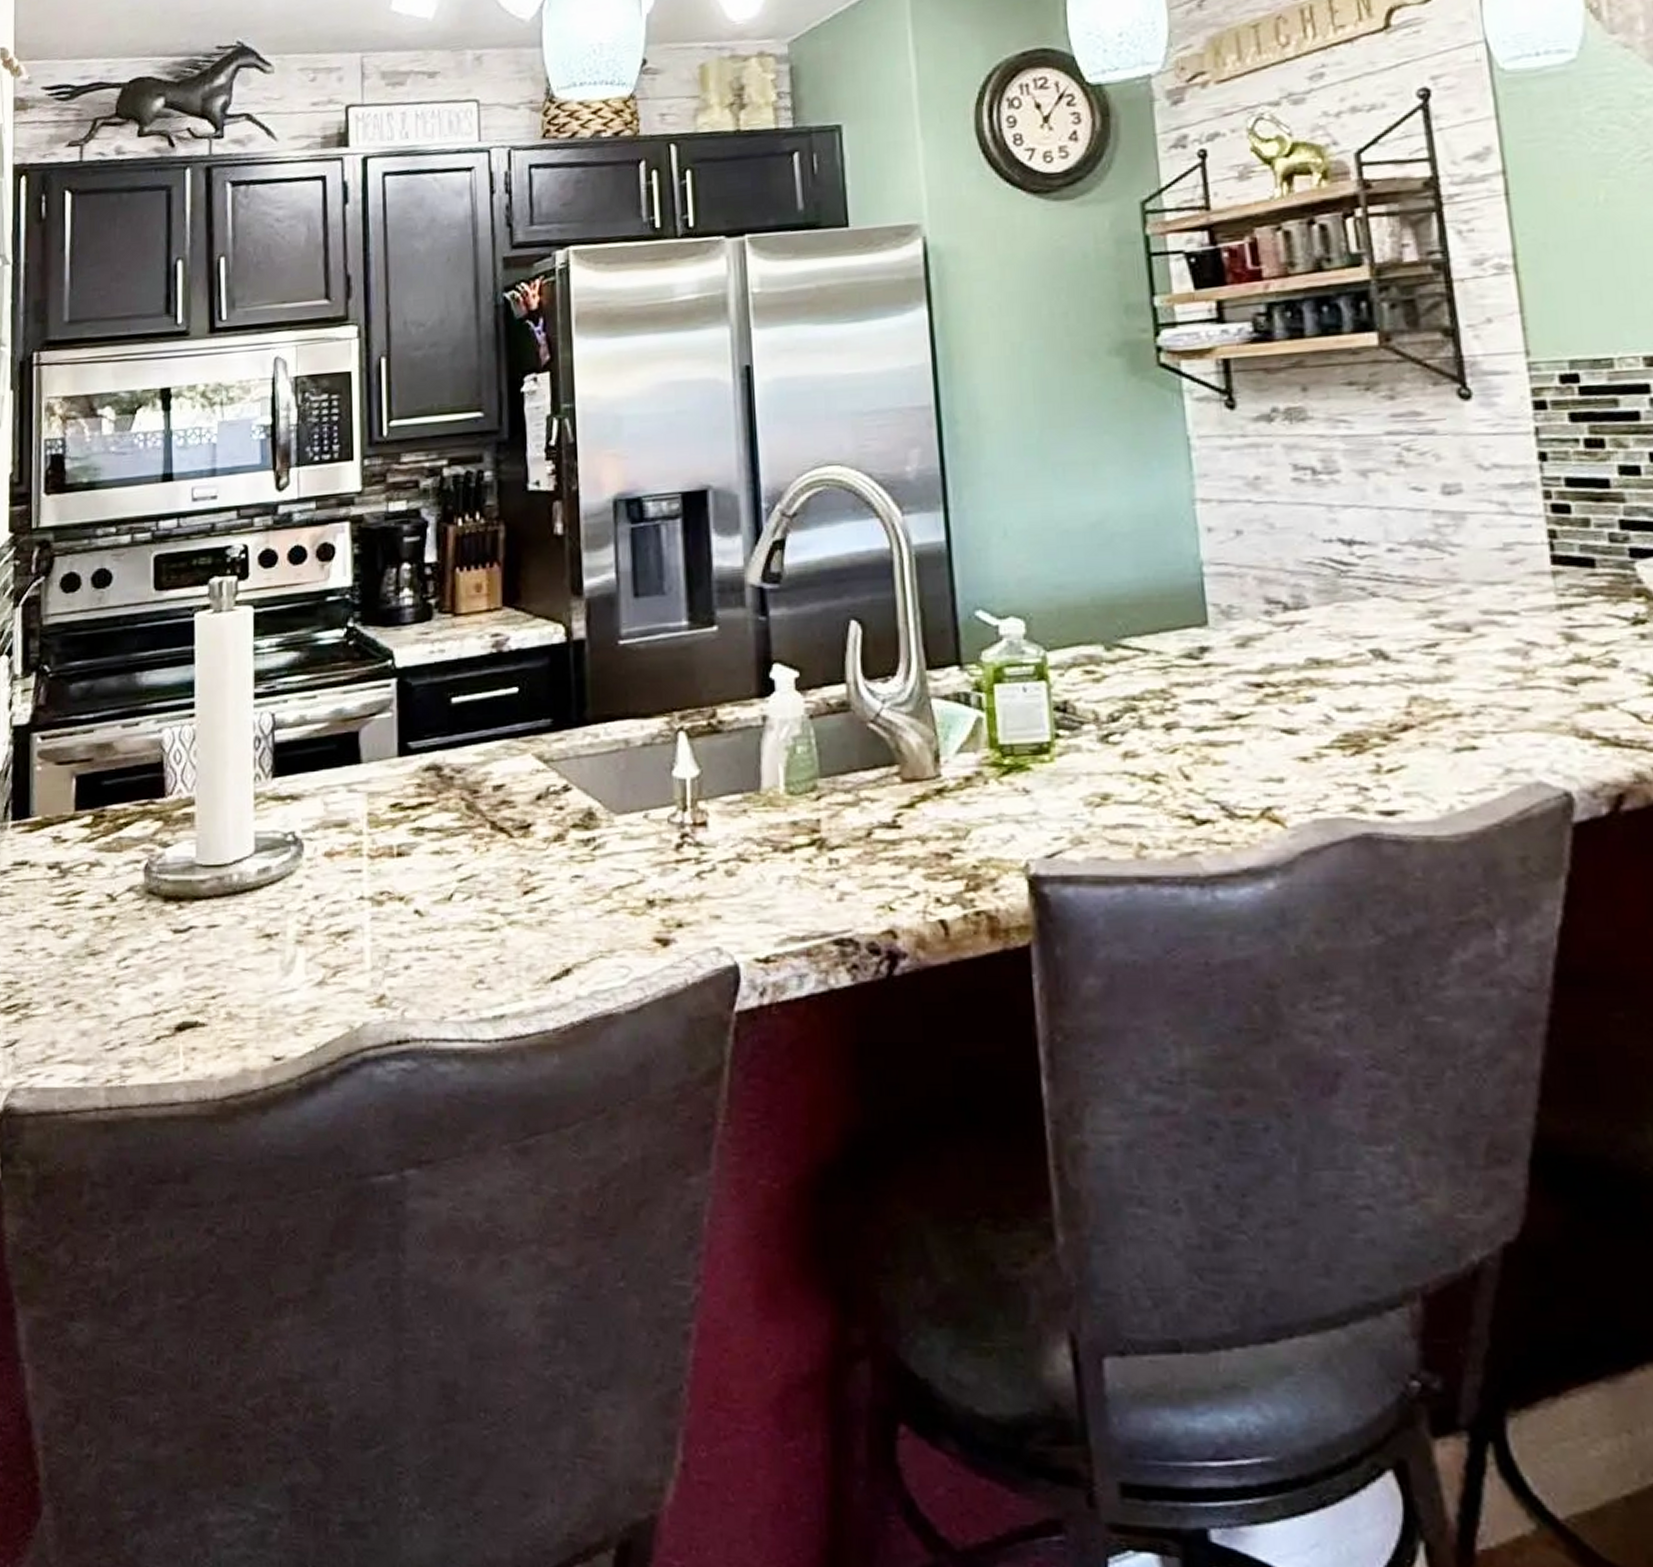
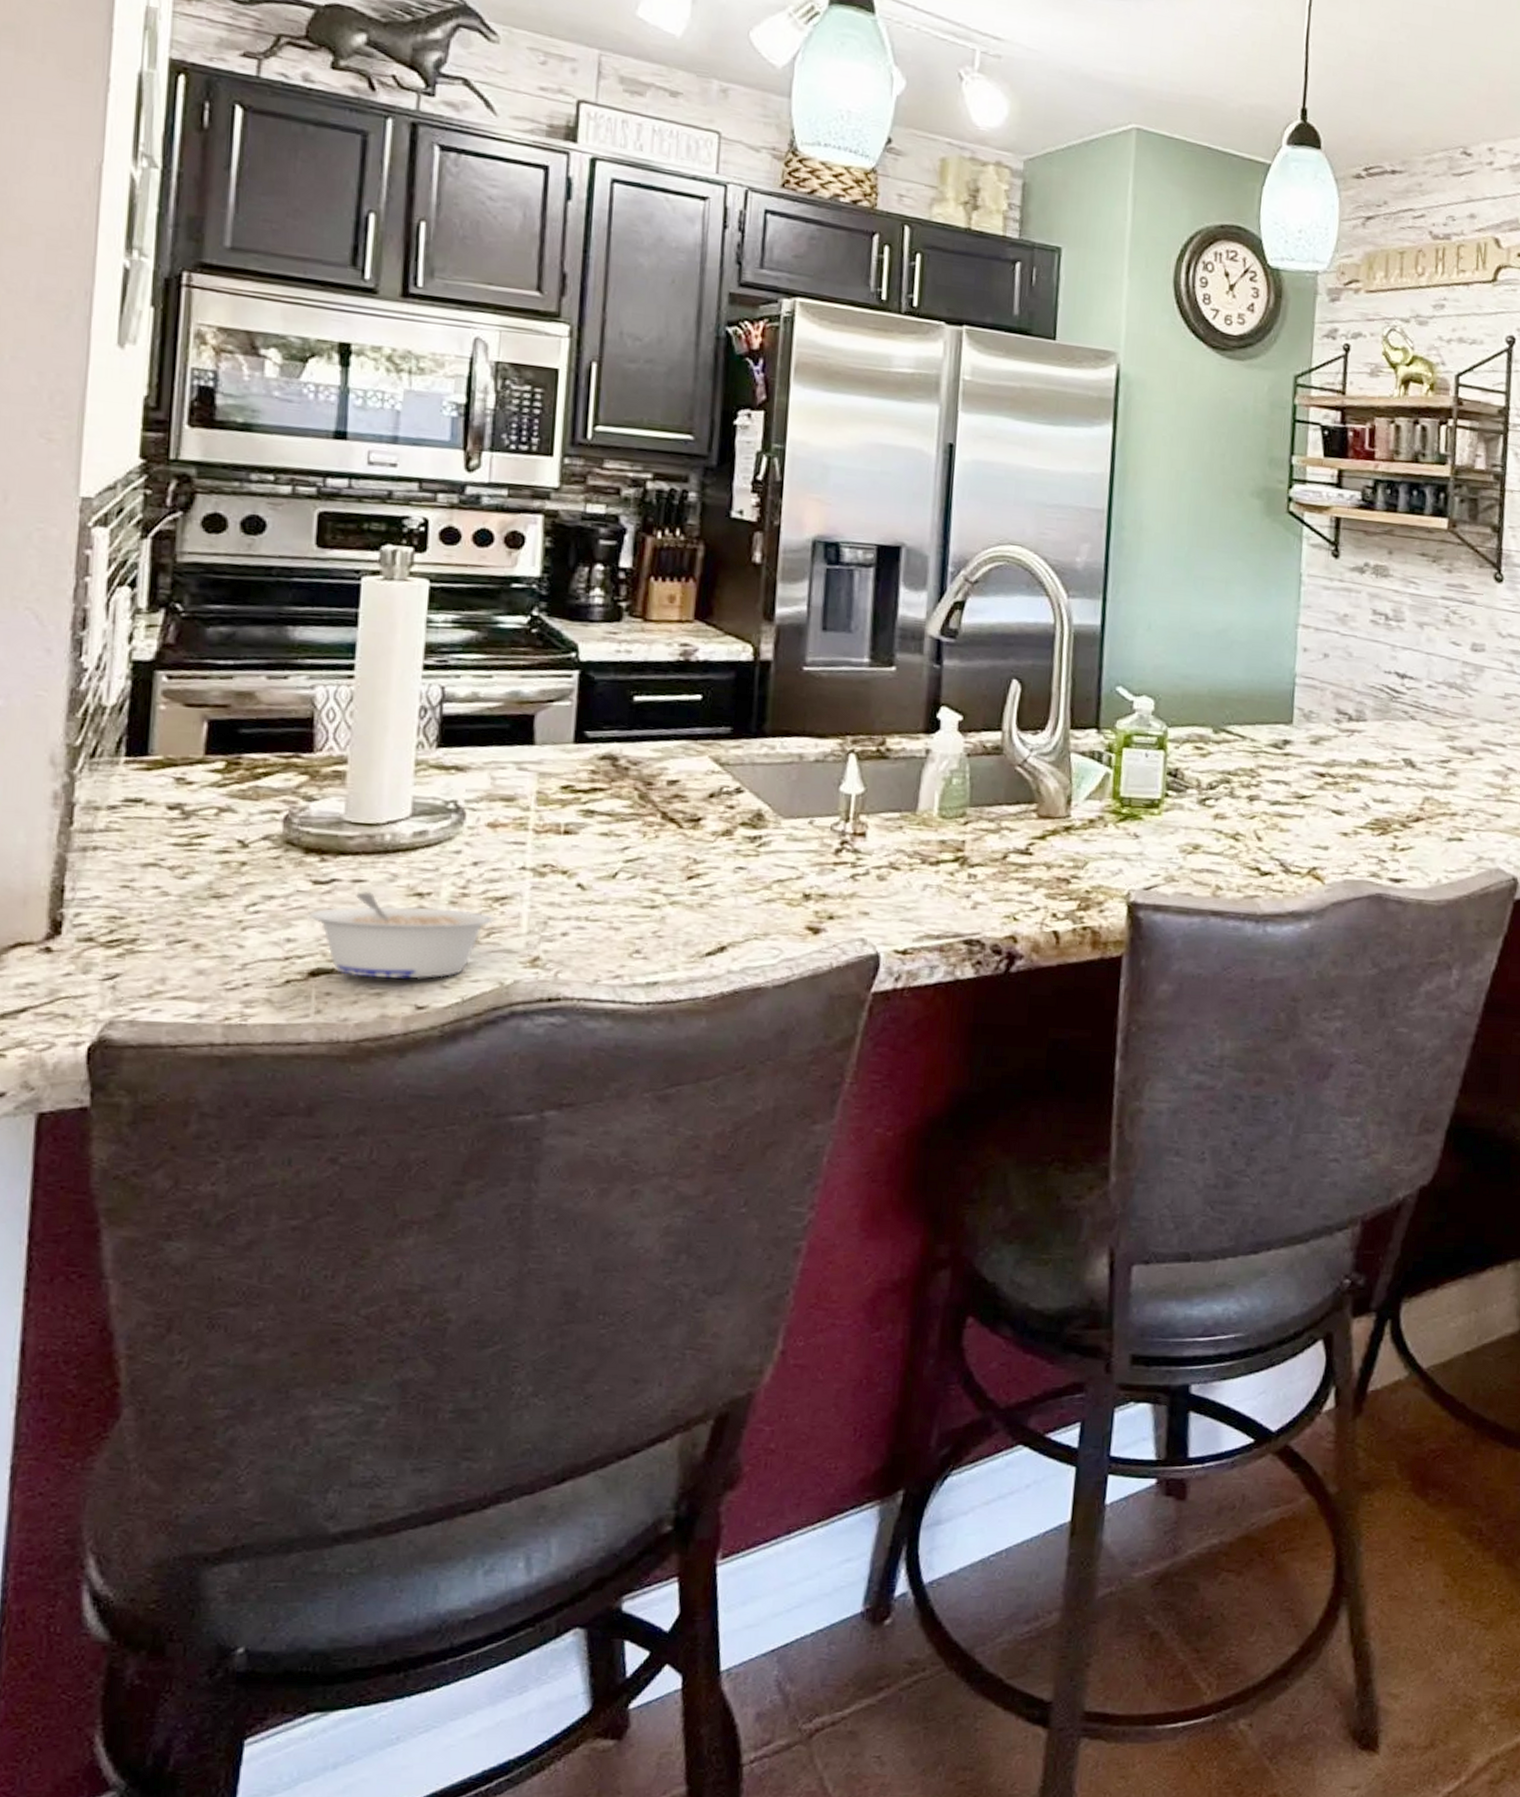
legume: none [172,937,340,1029] -> present [309,891,495,979]

